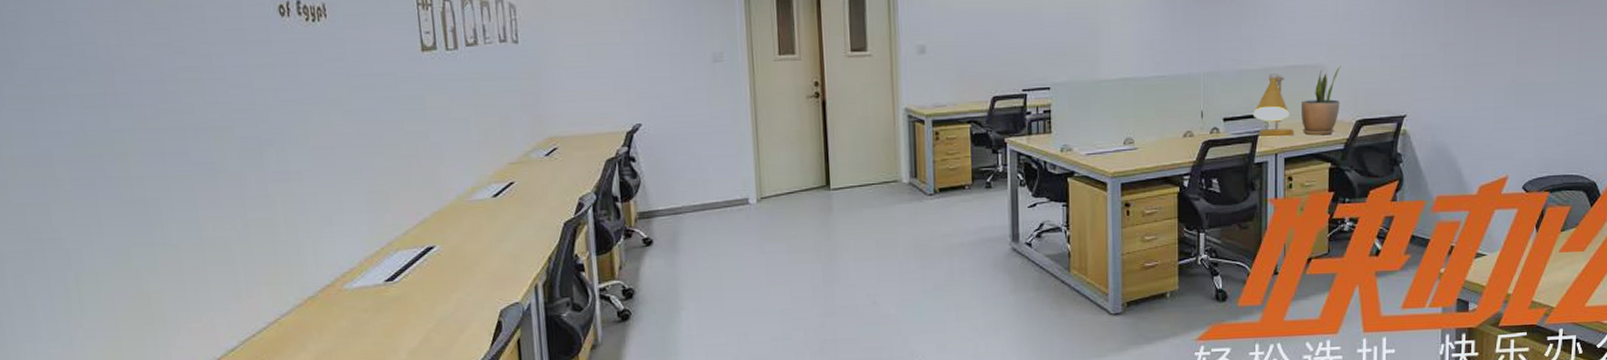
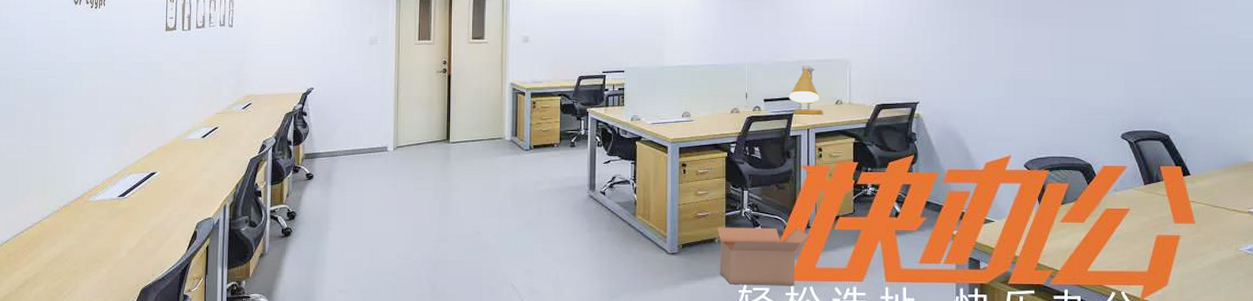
cardboard box: none [1157,275,1279,347] -> present [707,227,811,286]
potted plant: present [1300,66,1342,136] -> none [828,61,863,116]

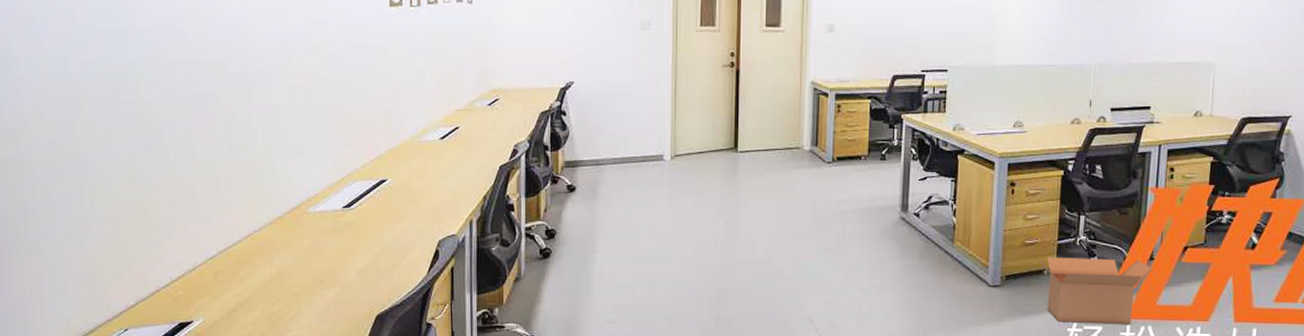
table lamp: present [788,65,824,116] -> none [1139,68,1180,130]

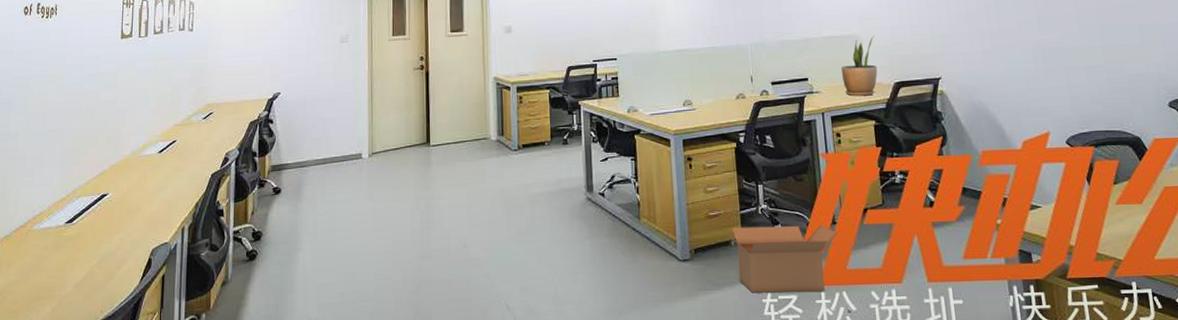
potted plant: none [1187,65,1230,130] -> present [841,36,878,97]

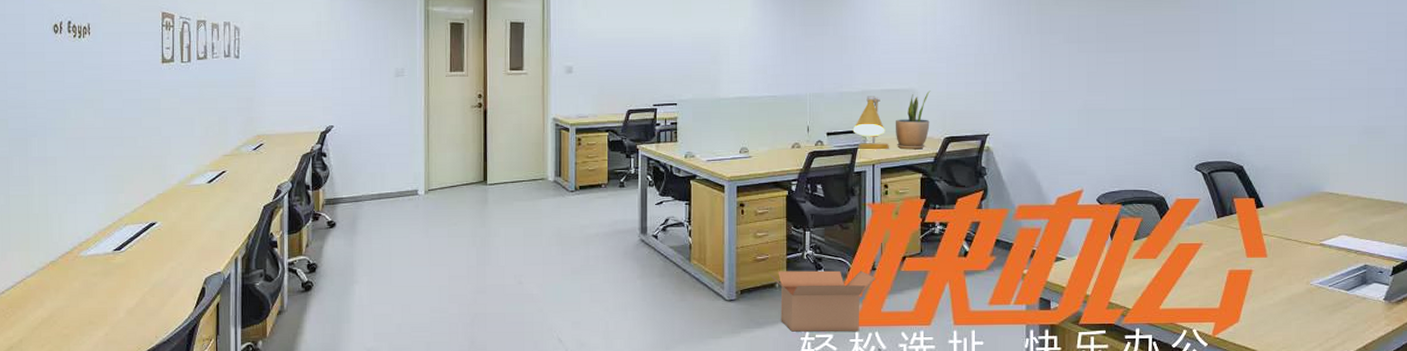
table lamp: none [797,43,839,98] -> present [852,96,890,150]

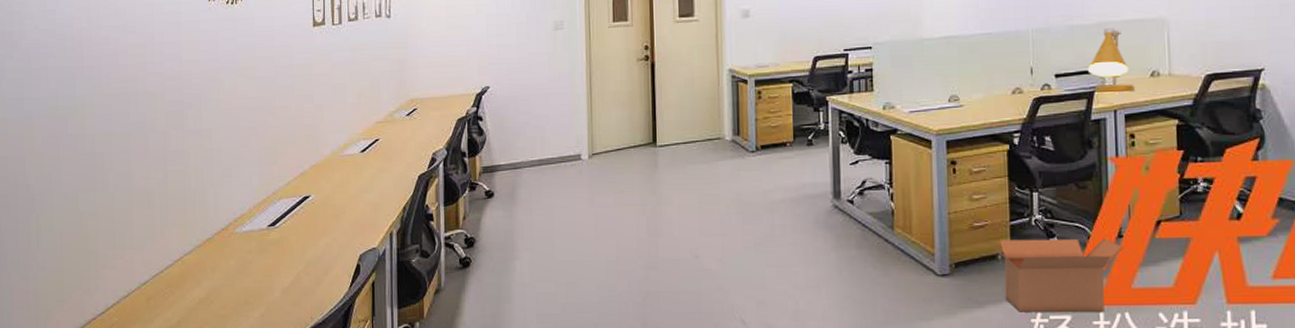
potted plant: present [895,91,931,150] -> none [1140,19,1186,91]

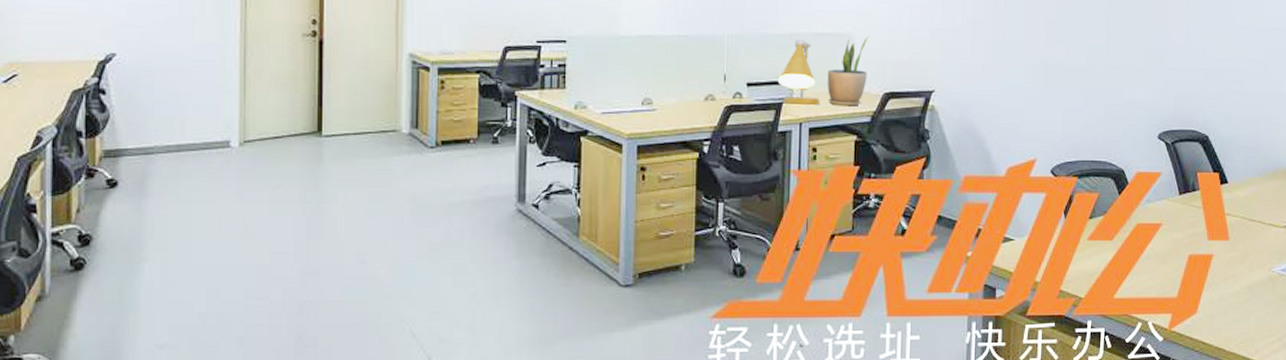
cardboard box: present [987,238,1124,313] -> none [672,250,800,325]
potted plant: none [1140,19,1186,91] -> present [827,36,870,107]

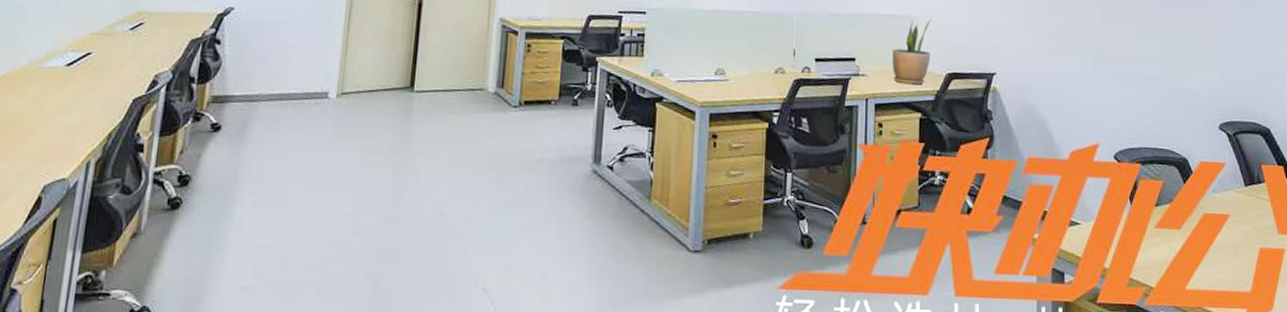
table lamp: present [777,40,821,106] -> none [844,20,886,83]

